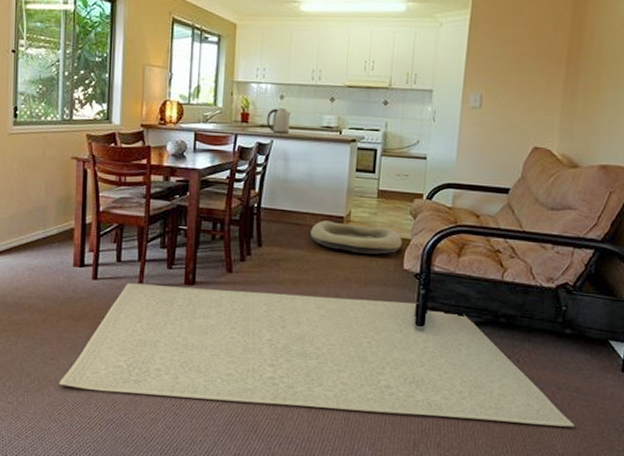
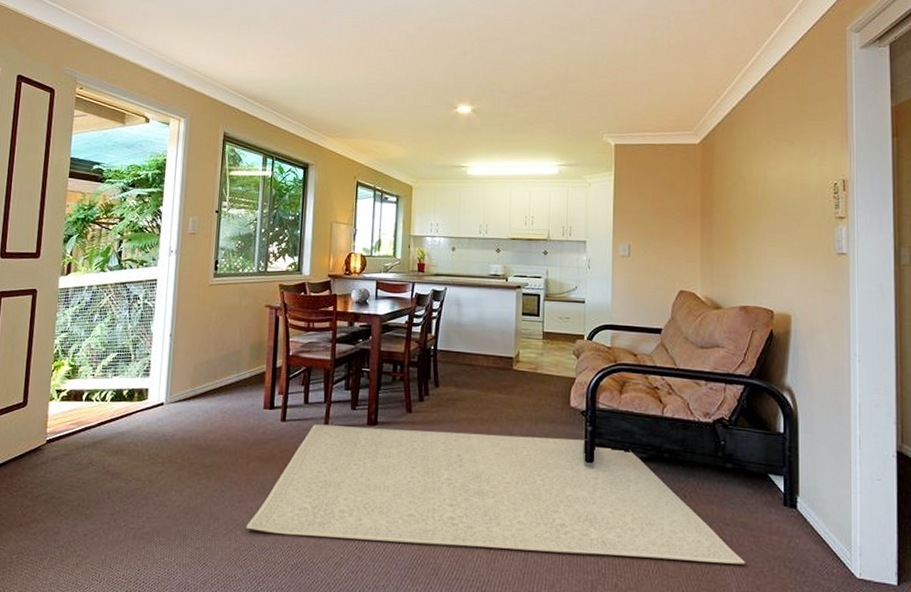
kettle: present [266,108,291,135] -> none [440,259,462,283]
dog bed: present [310,220,403,254] -> none [483,361,568,393]

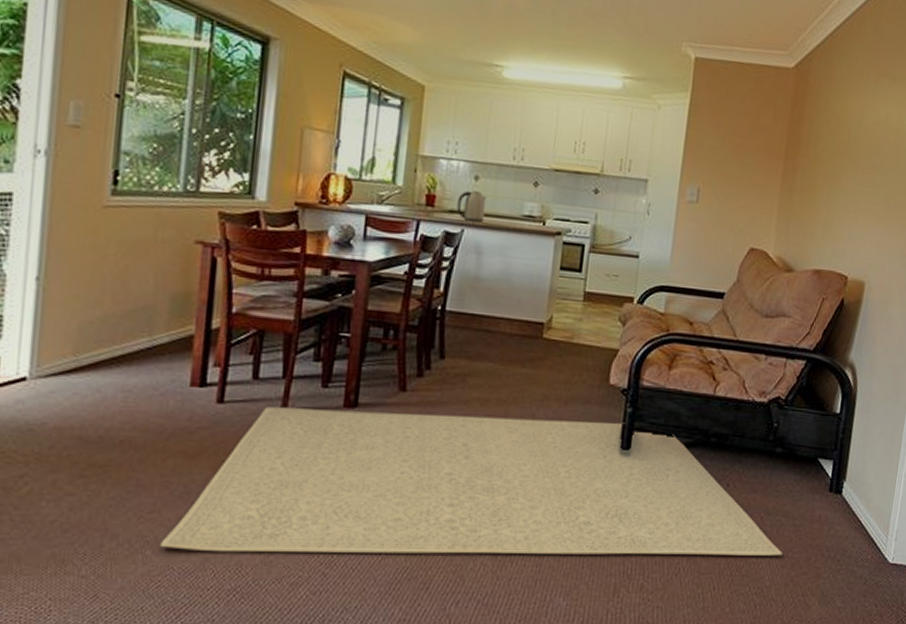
kettle: none [440,259,462,283] -> present [457,190,487,224]

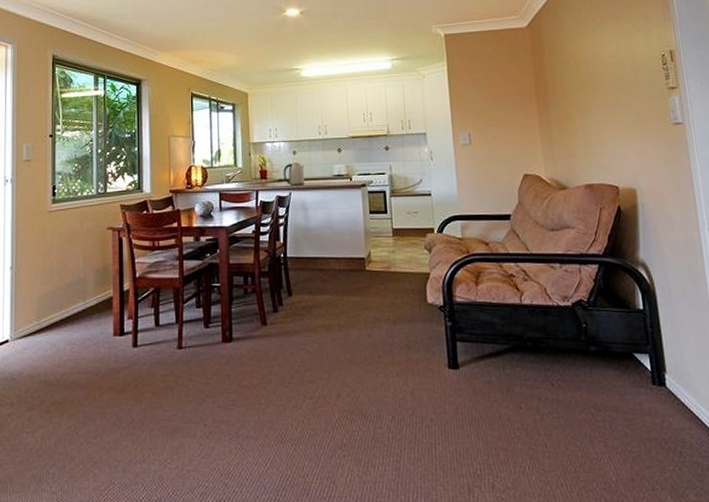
rug: present [160,407,784,556] -> none [104,337,622,469]

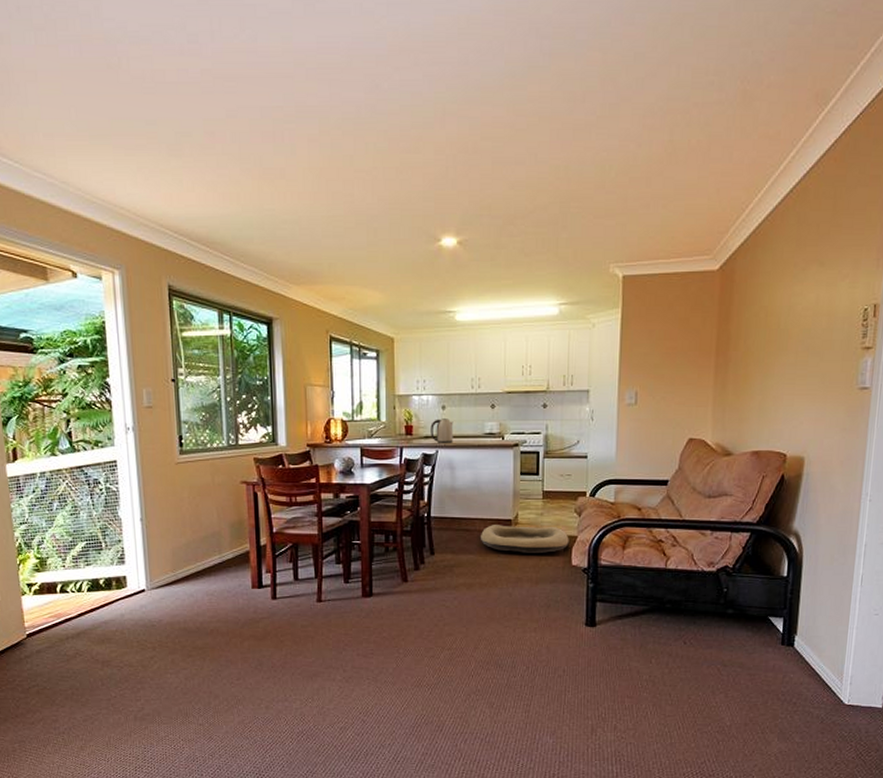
dog bed: none [336,263,423,292] -> present [481,525,569,553]

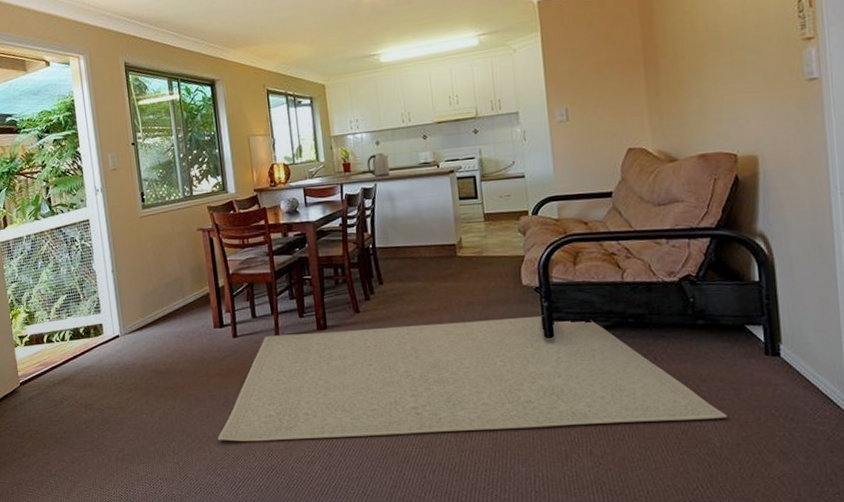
rug: none [247,597,741,706] -> present [217,317,729,442]
dog bed: present [481,525,569,553] -> none [426,248,517,277]

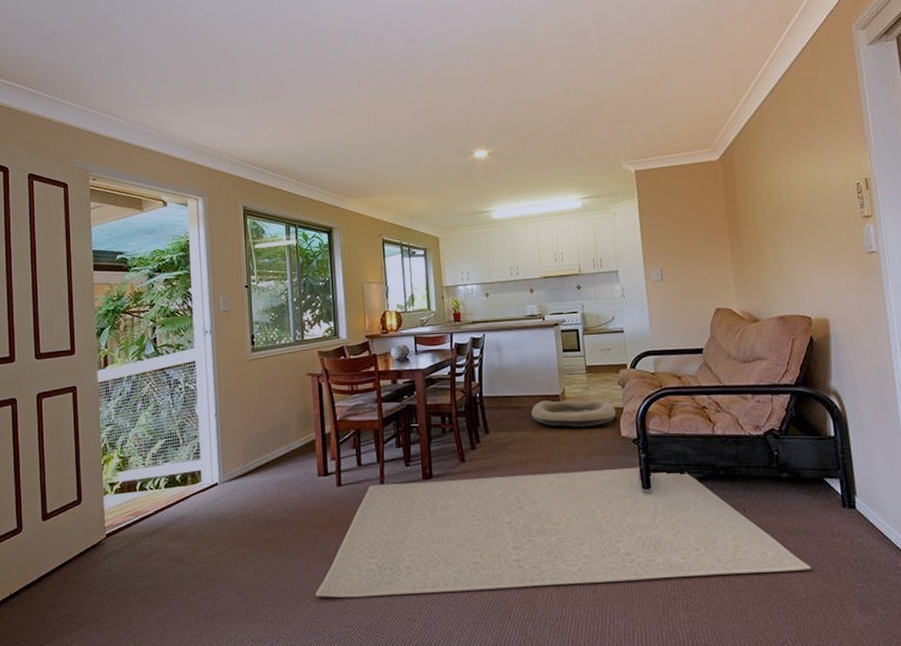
kettle: present [367,153,390,178] -> none [476,304,498,328]
dog bed: none [426,248,517,277] -> present [531,399,616,427]

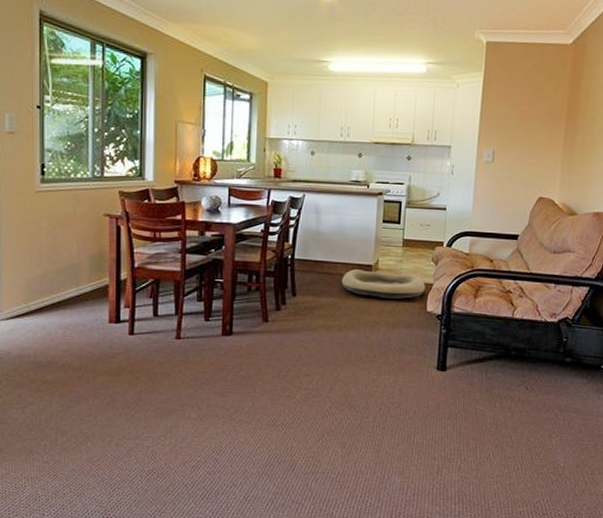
rug: present [315,468,812,598] -> none [97,337,575,444]

